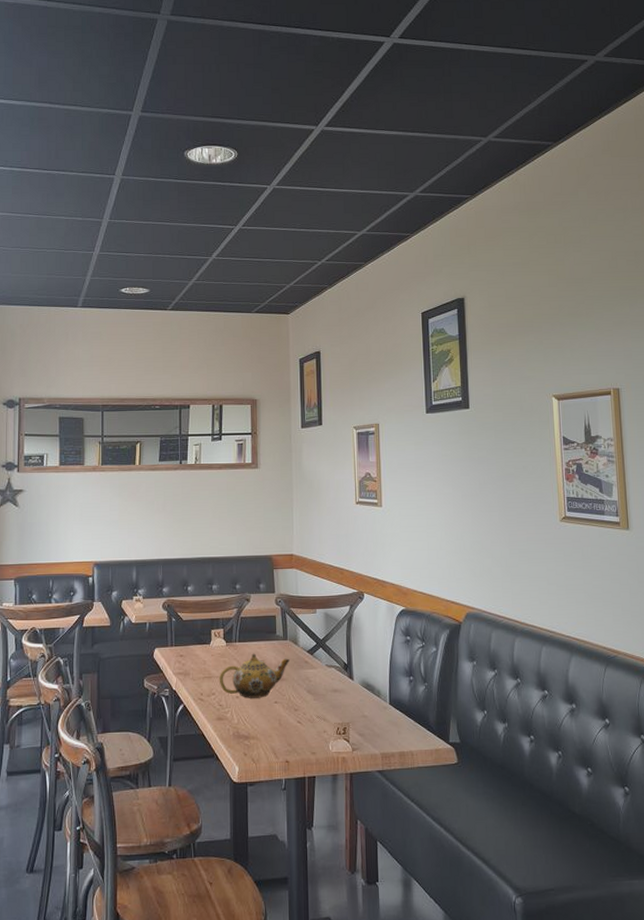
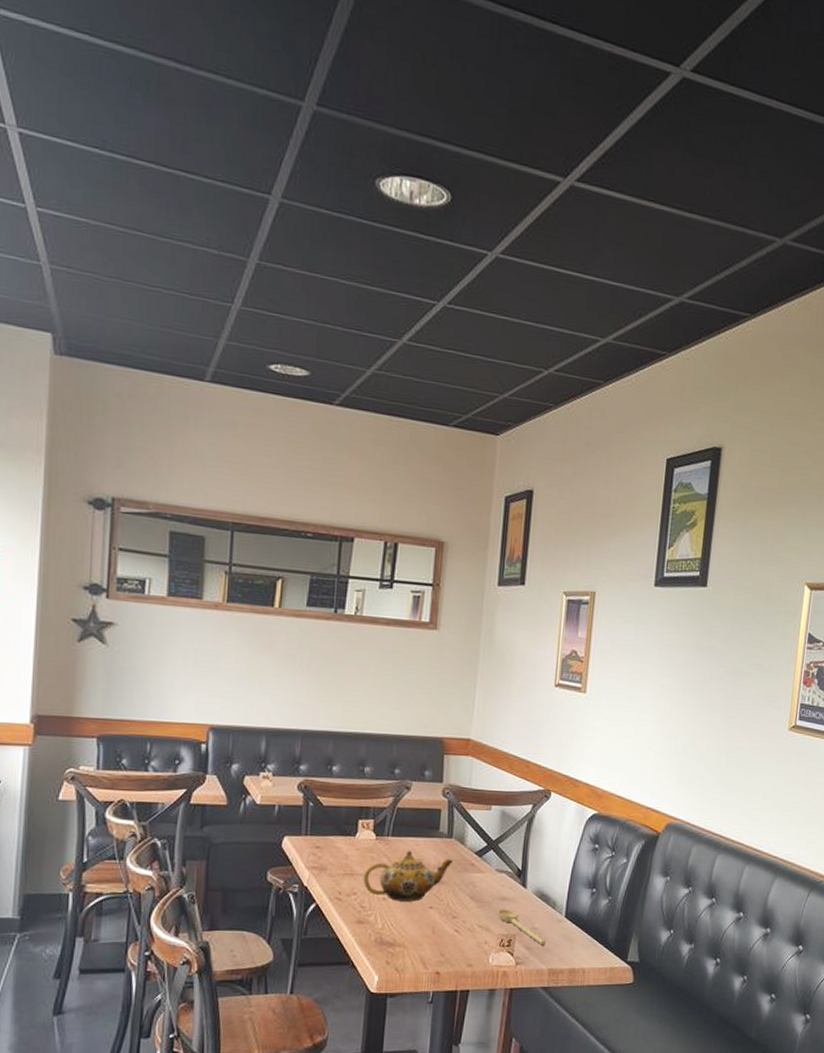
spoon: none [331,700,376,732] -> present [497,909,546,946]

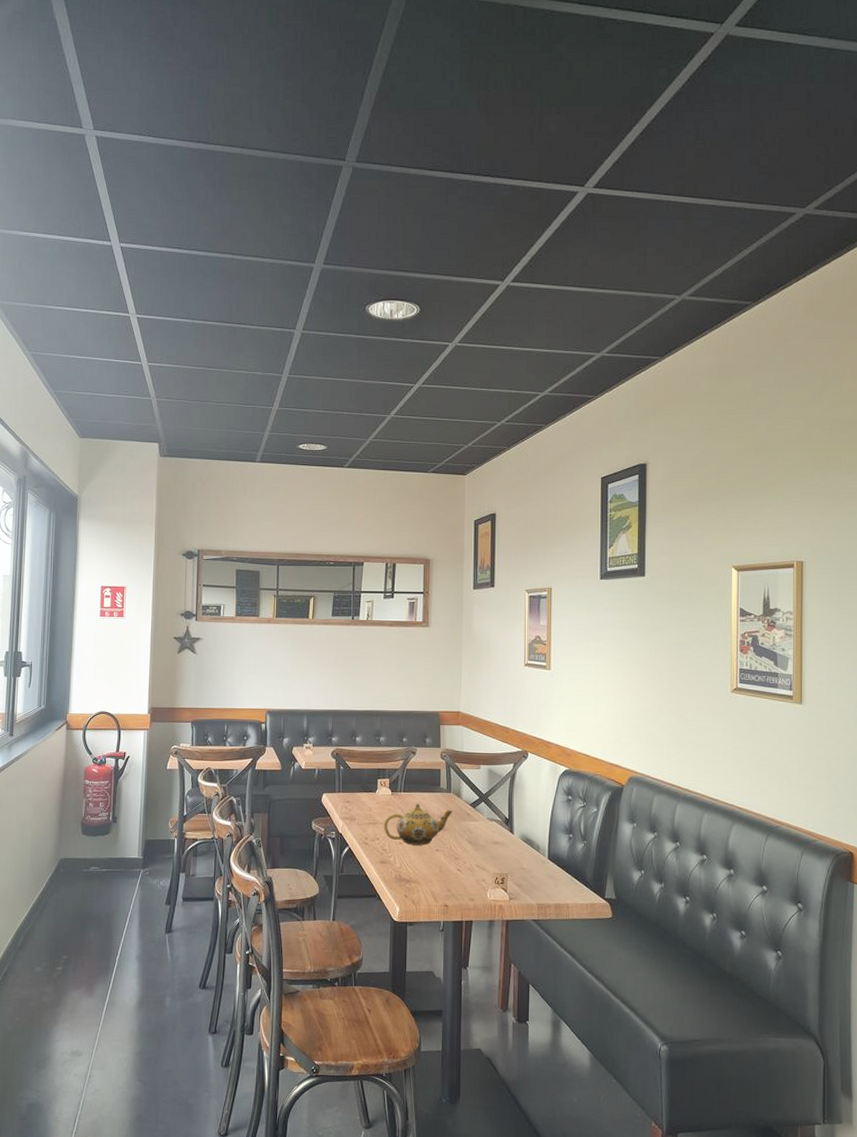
spoon: present [497,909,546,946] -> none [491,851,533,883]

